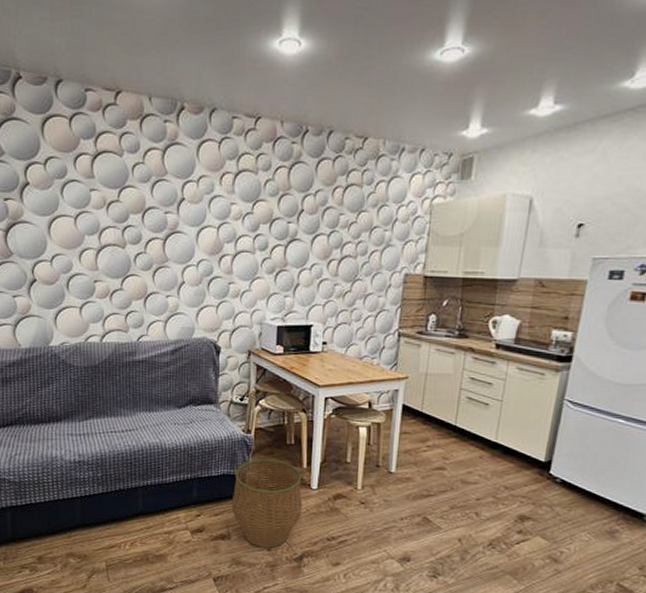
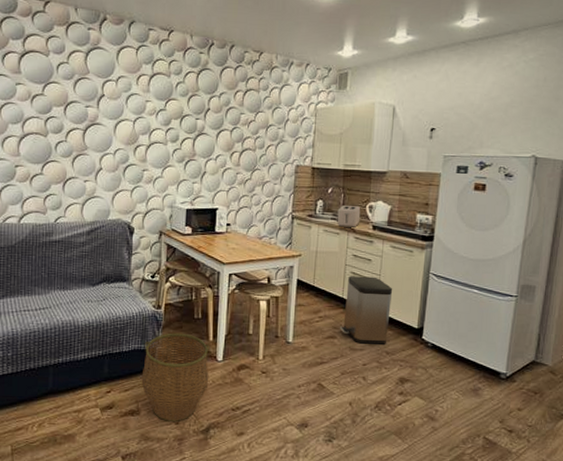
toaster: none [450,321,483,348] -> present [336,206,361,229]
pedal bin: none [450,401,517,478] -> present [339,276,393,345]

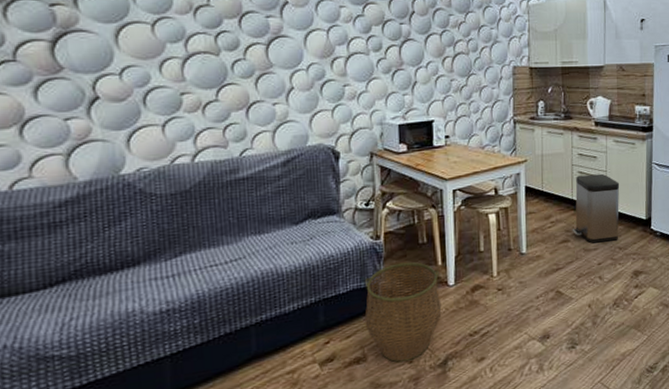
toaster: present [336,206,361,229] -> none [558,104,583,128]

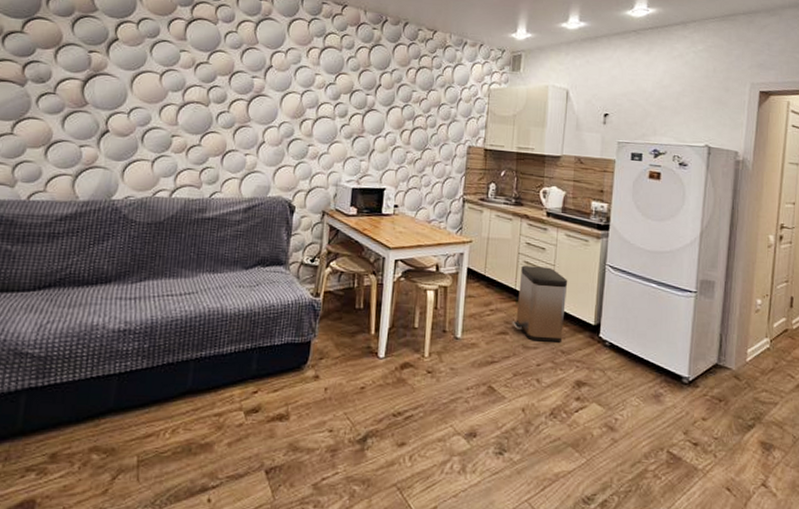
basket: present [364,261,442,362] -> none [293,324,371,429]

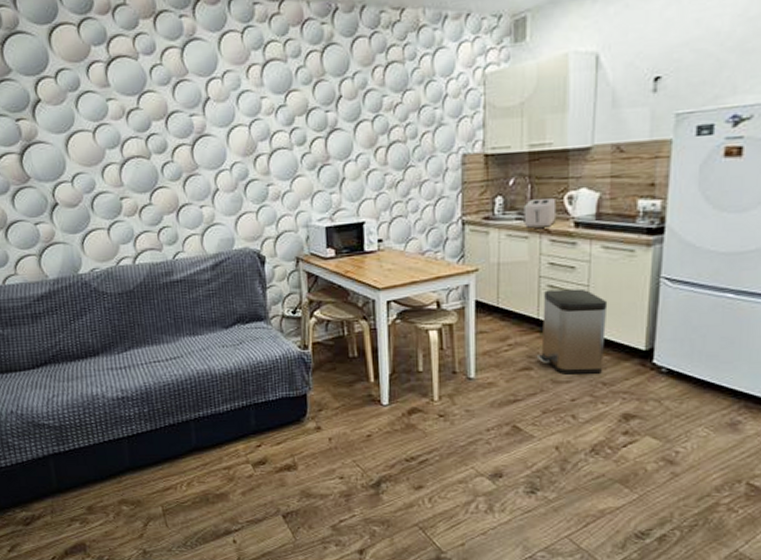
toaster: none [508,190,535,215] -> present [522,198,557,230]

